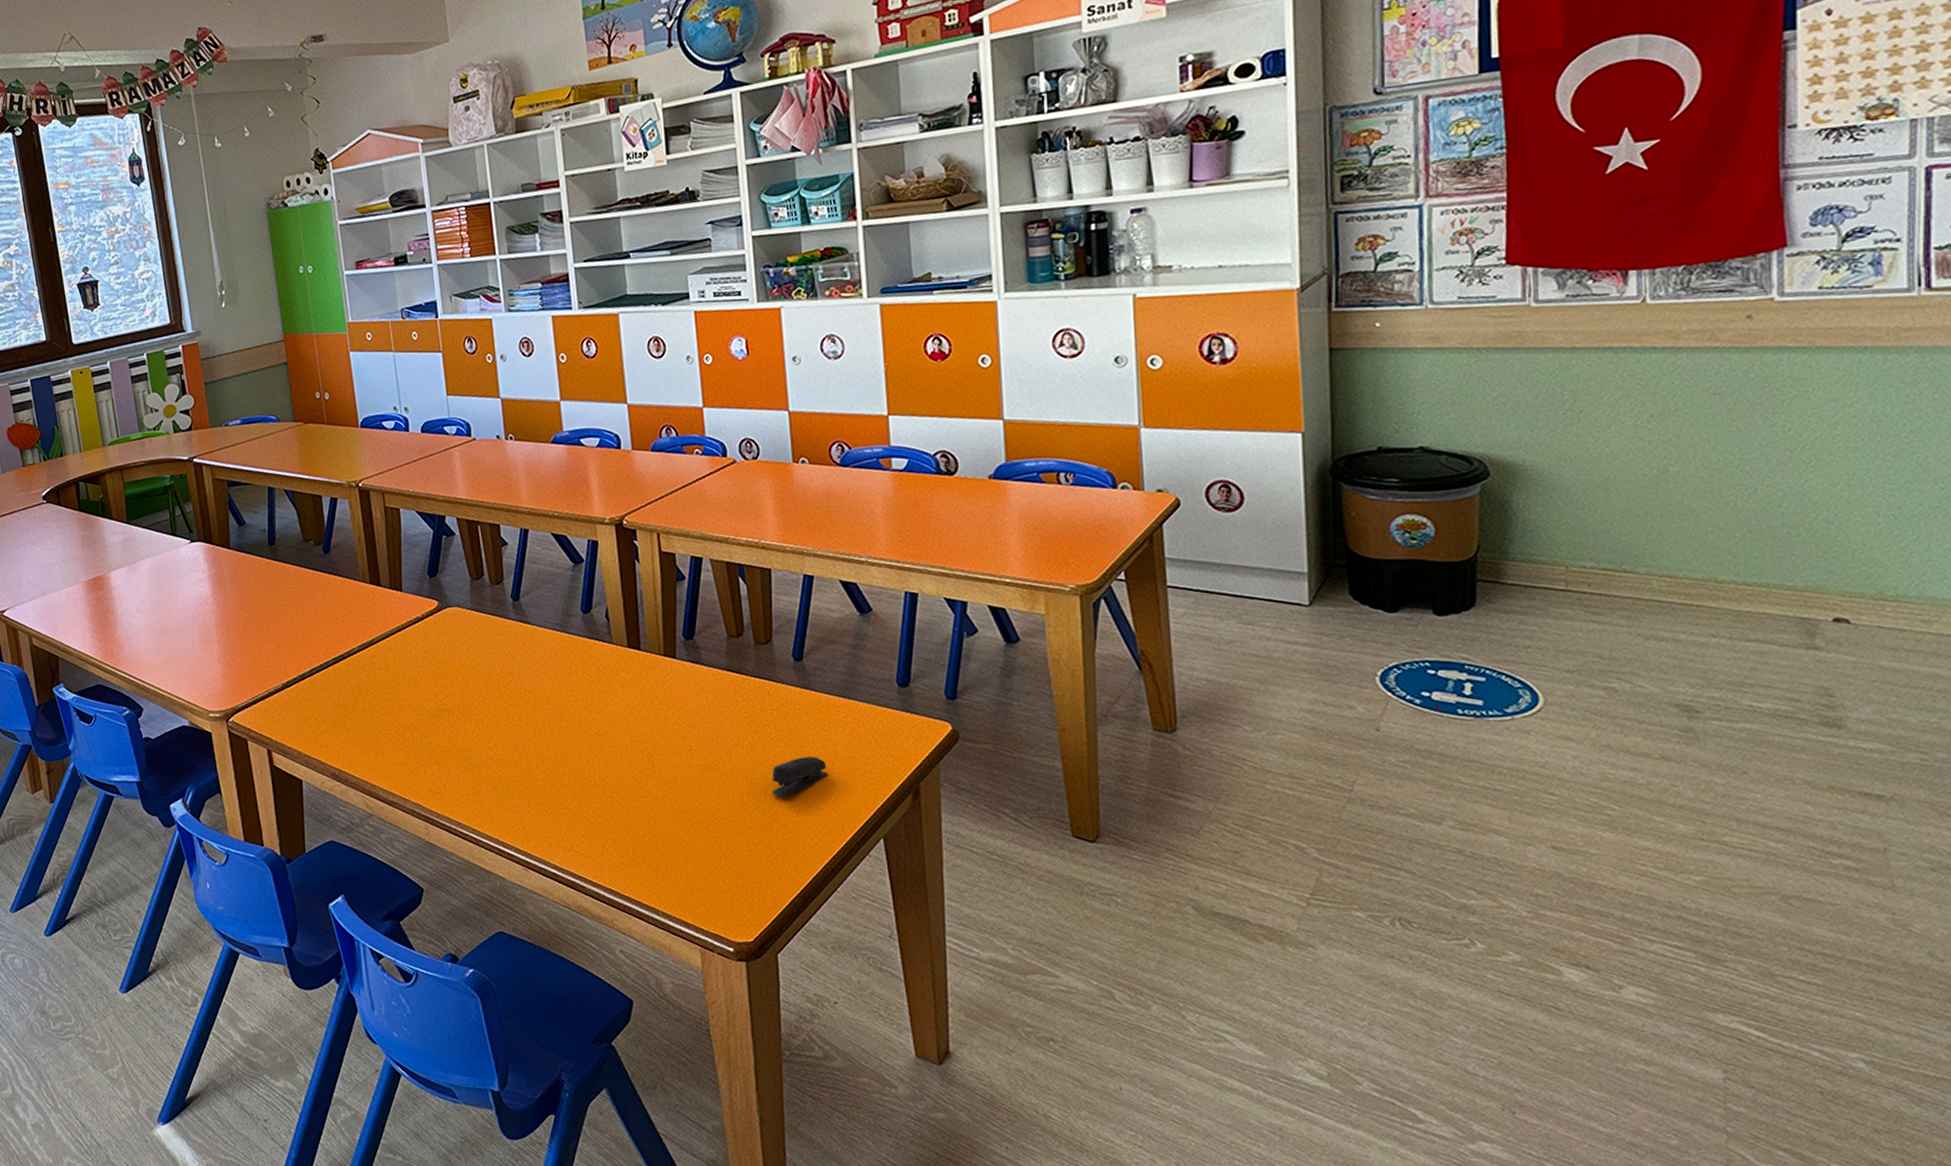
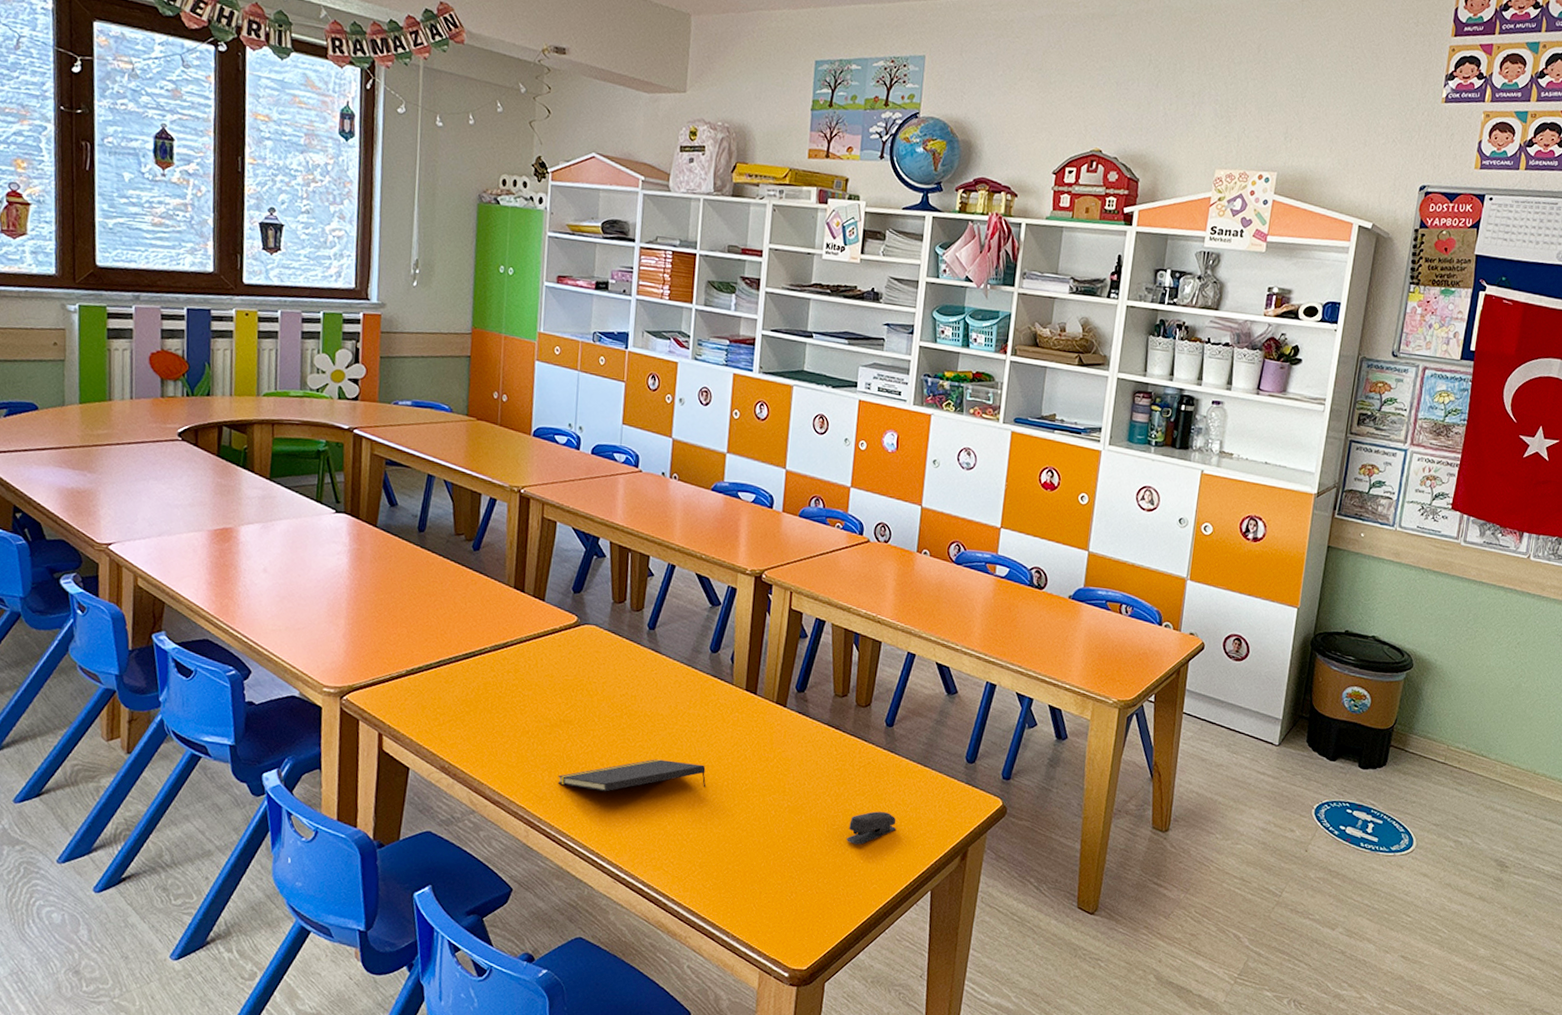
notepad: none [448,734,604,777] -> present [557,759,706,792]

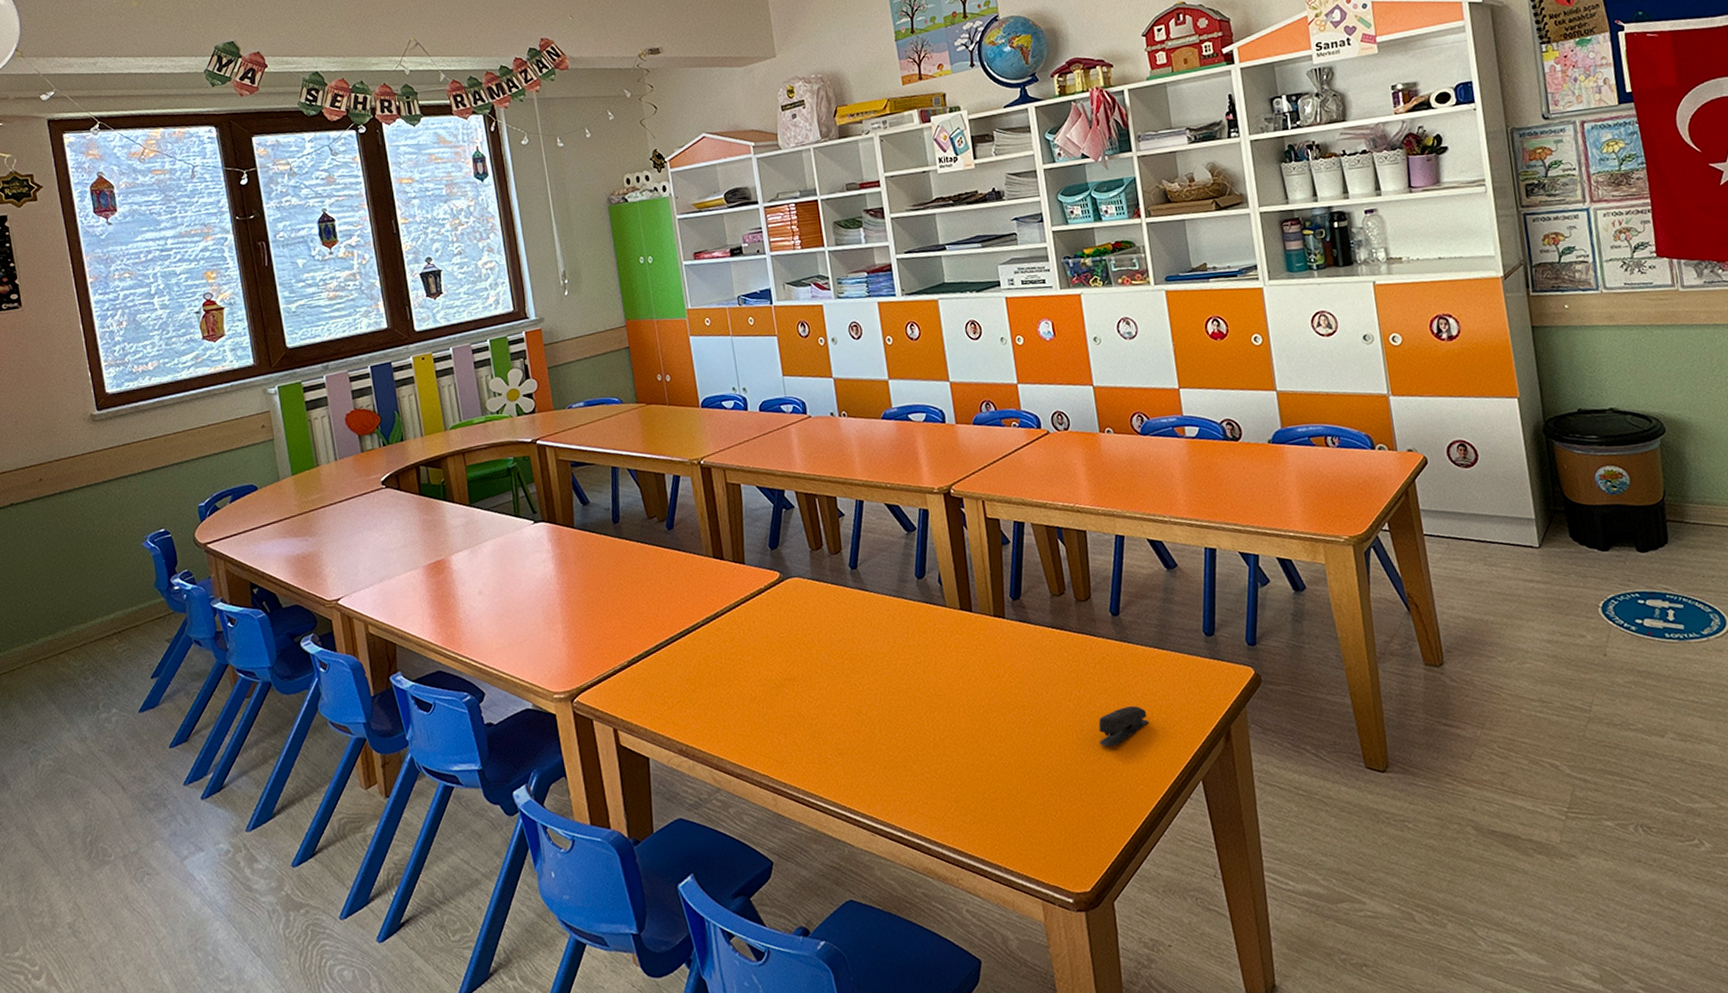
notepad: present [557,759,706,792] -> none [793,695,943,745]

